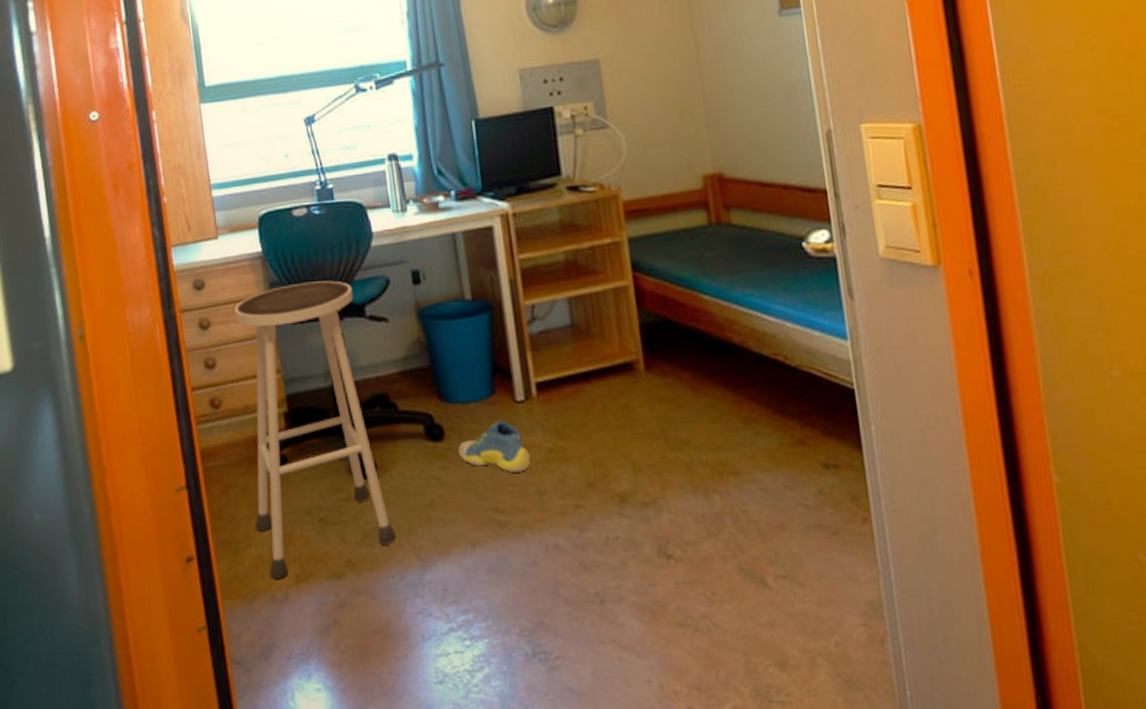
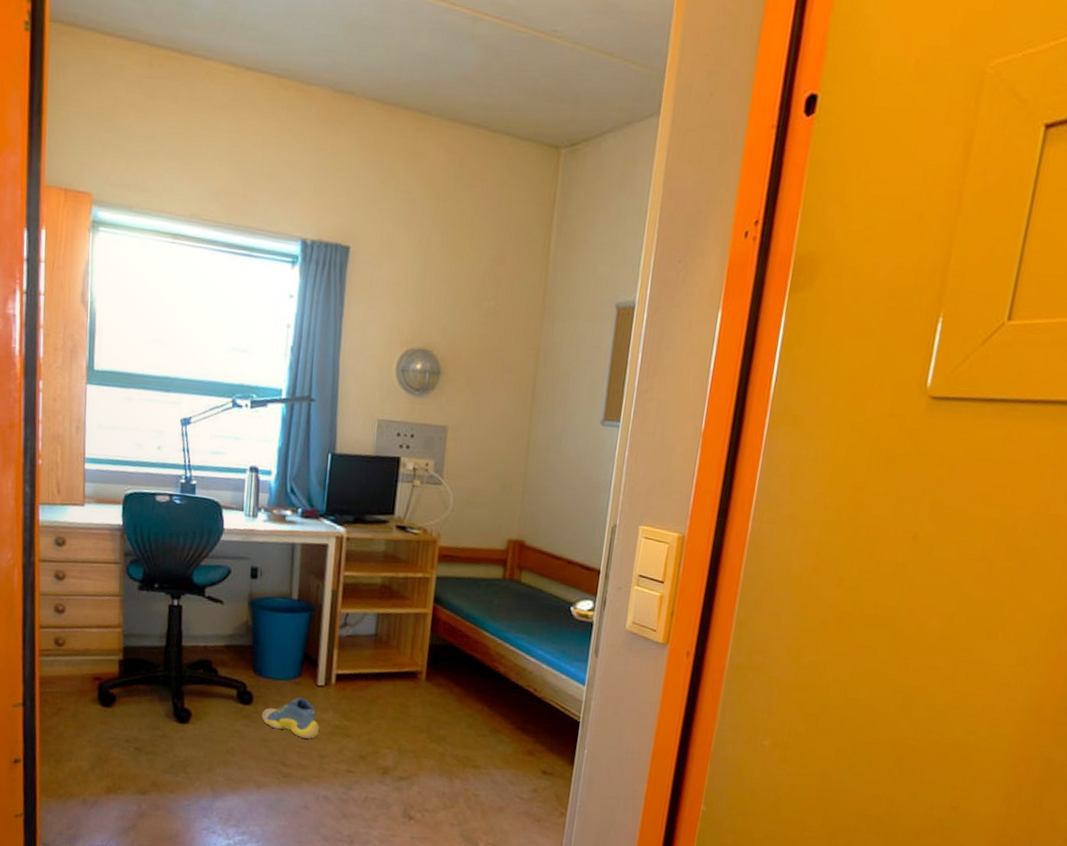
stool: present [234,280,397,579] -> none [78,557,198,788]

